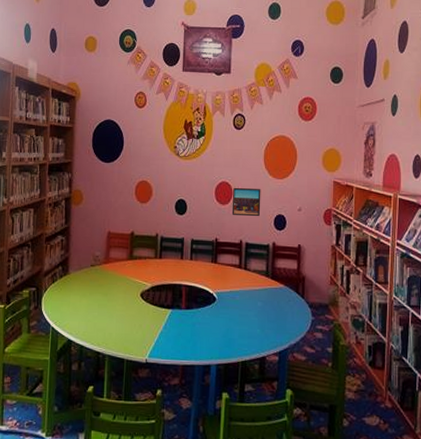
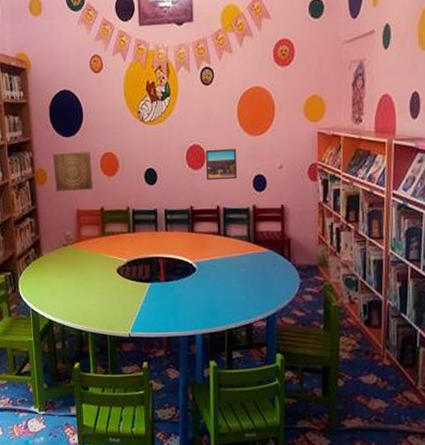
wall art: none [90,177,127,214] -> present [52,151,94,191]

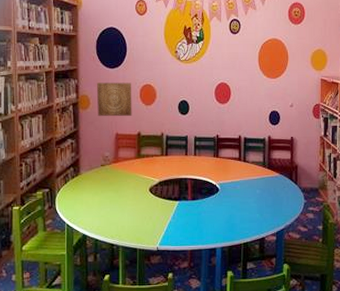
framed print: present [205,149,238,180] -> none [230,87,257,114]

